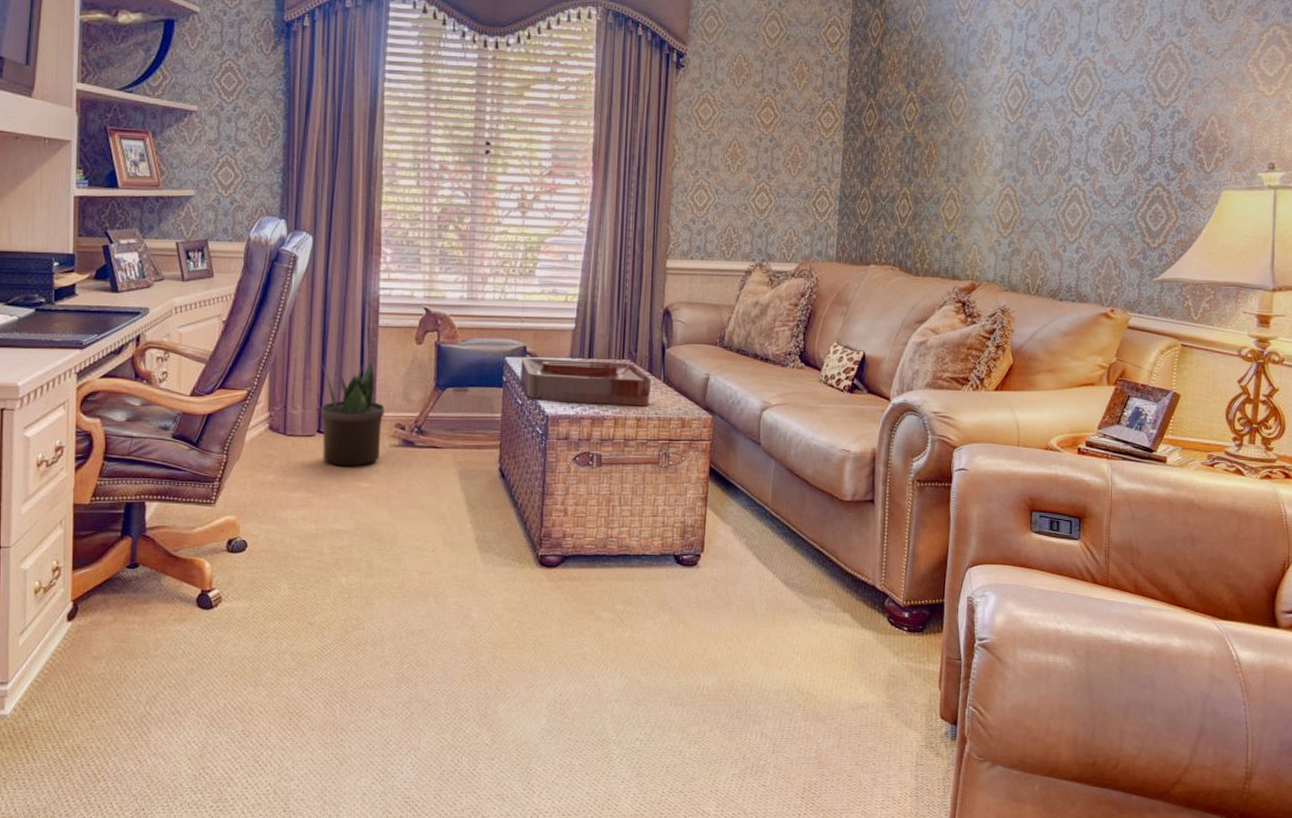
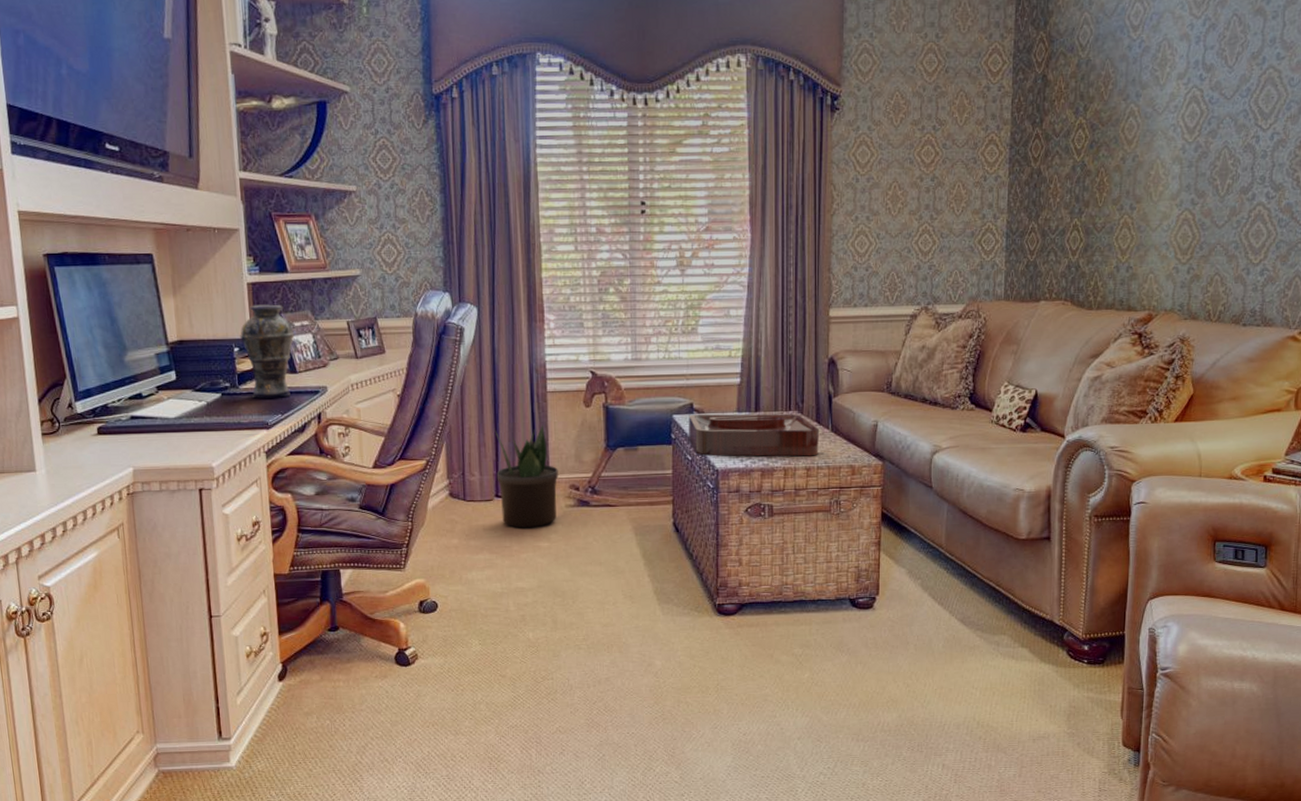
vase: none [61,219,119,317] -> present [240,304,295,399]

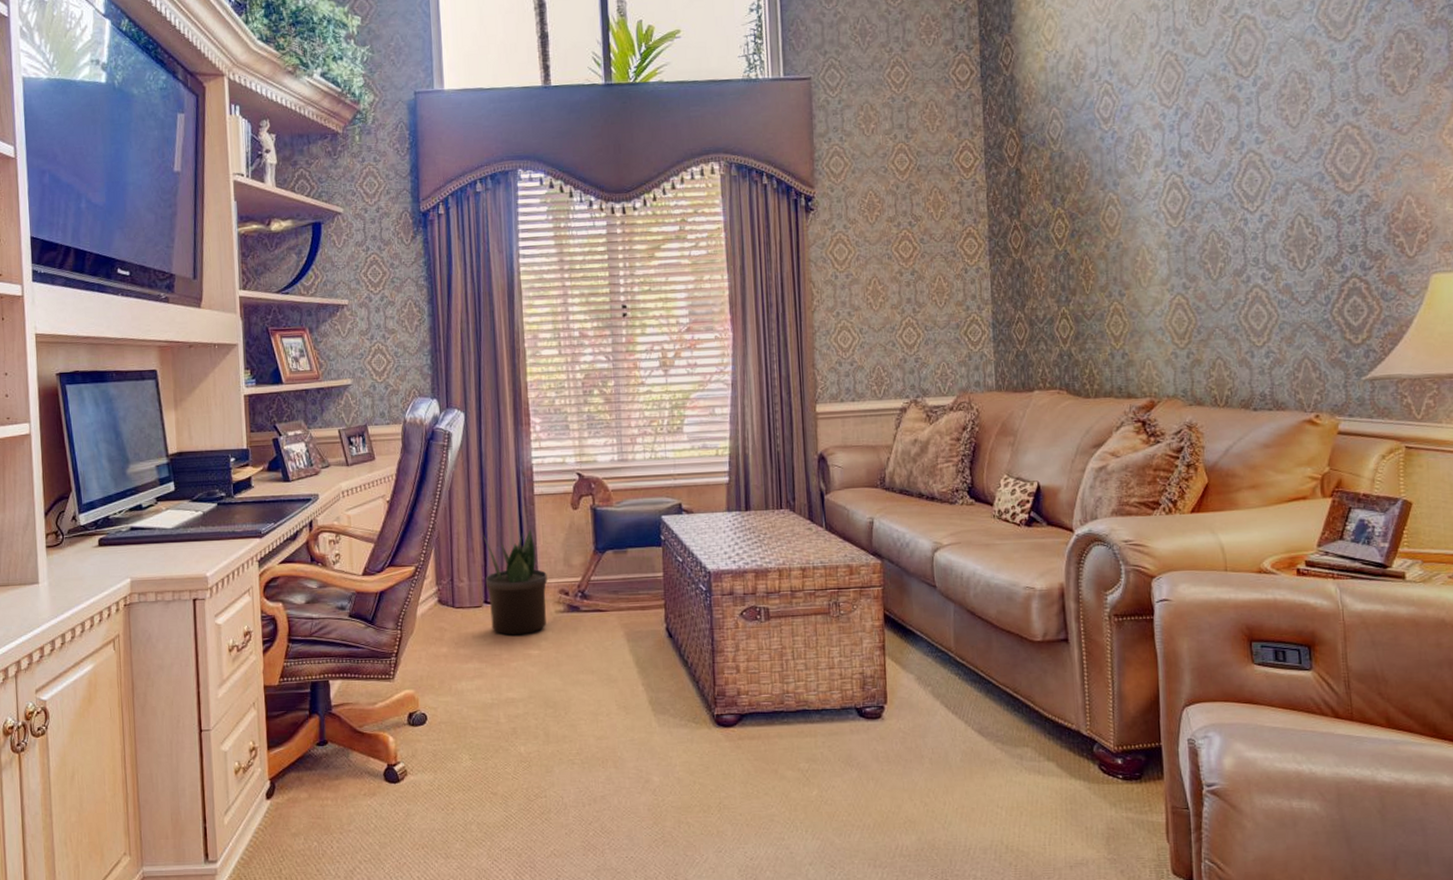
vase: present [240,304,295,399] -> none [236,415,288,508]
decorative tray: present [689,413,819,457] -> none [678,512,814,558]

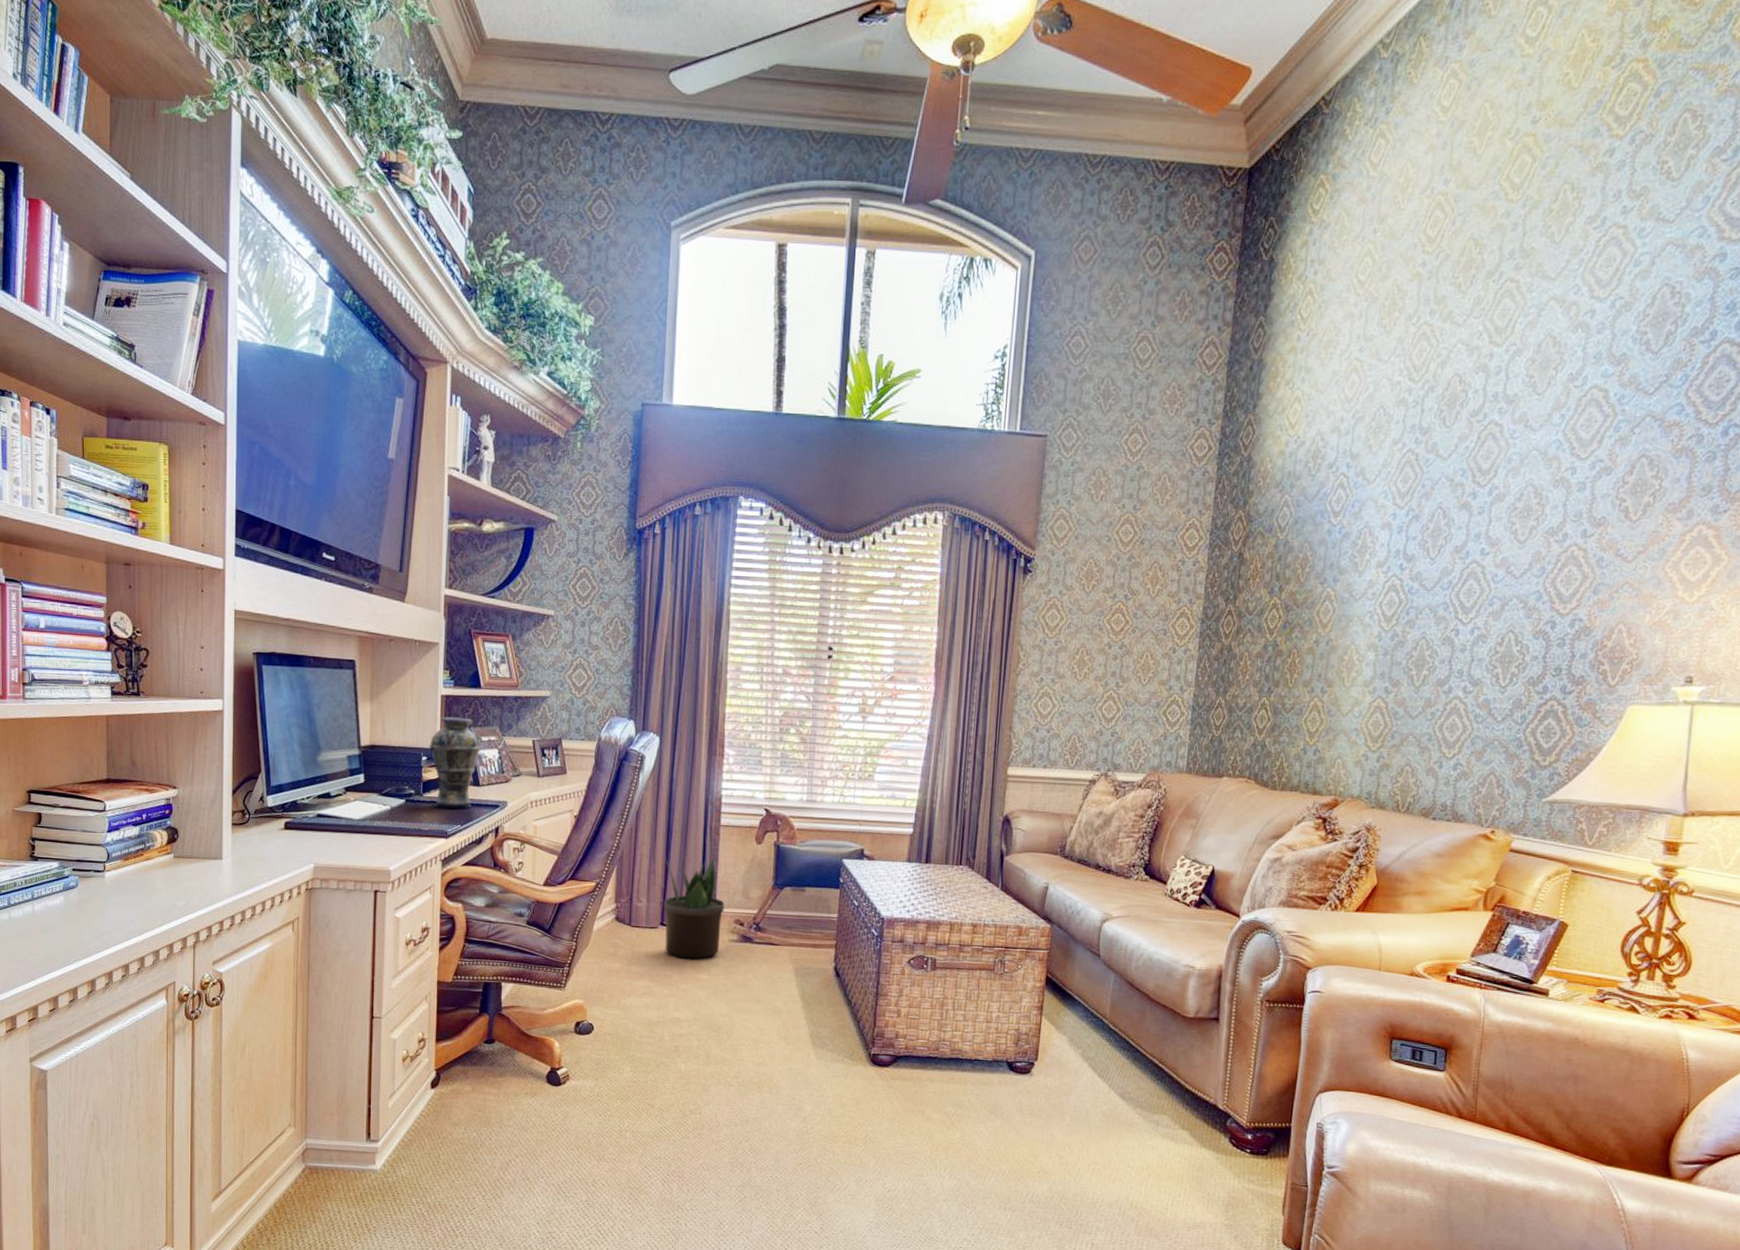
vase: none [236,415,288,508] -> present [429,717,481,809]

